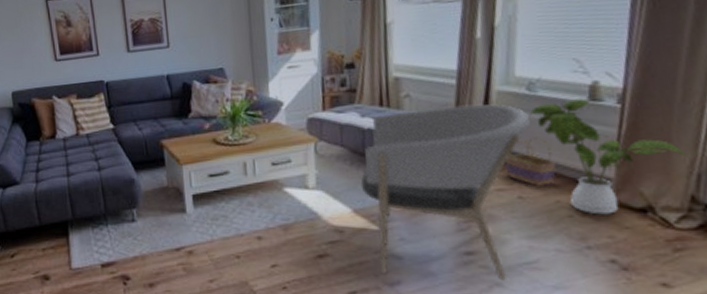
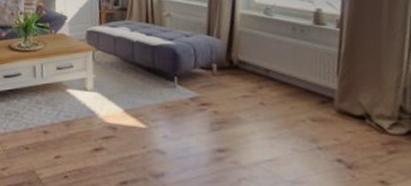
armchair: present [360,104,531,281] -> none [130,24,269,175]
basket: present [505,137,556,186] -> none [248,53,290,94]
house plant: present [528,98,688,215] -> none [266,23,395,120]

